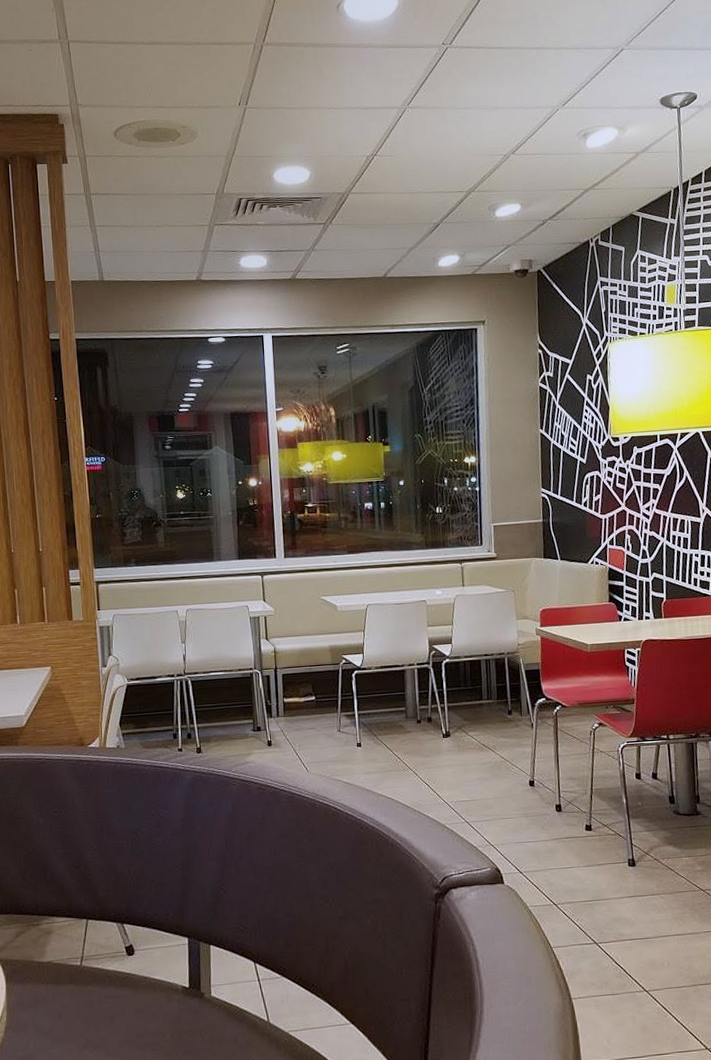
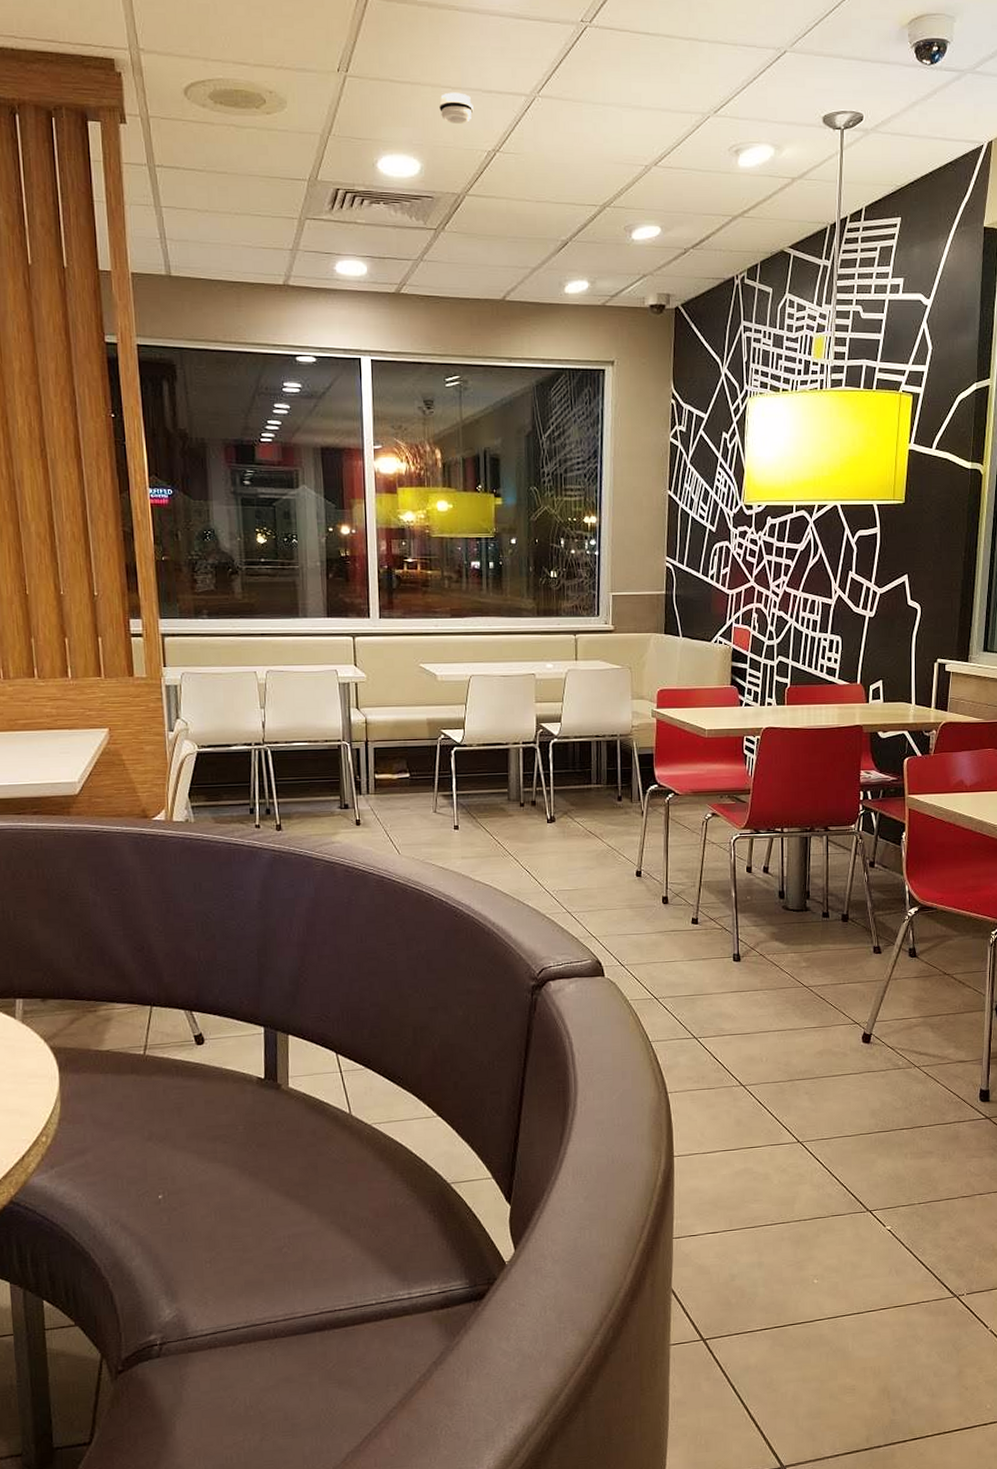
smoke detector: none [324,111,354,138] -> present [439,92,474,125]

